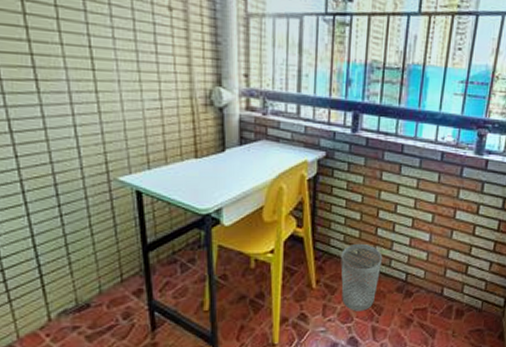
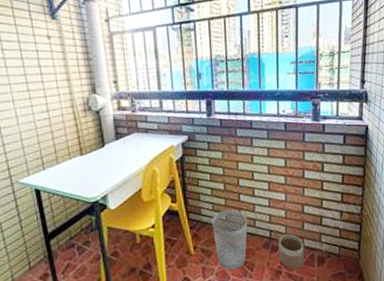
planter: none [412,280,443,319] -> present [278,234,304,270]

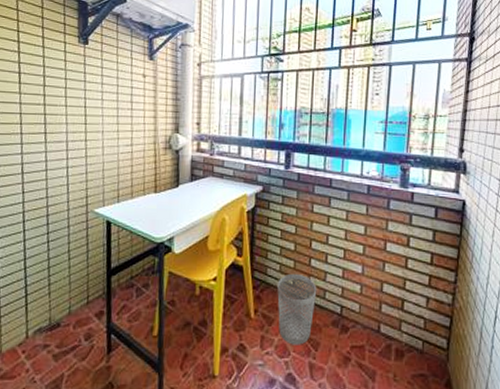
planter: present [278,234,304,270] -> none [349,314,380,359]

